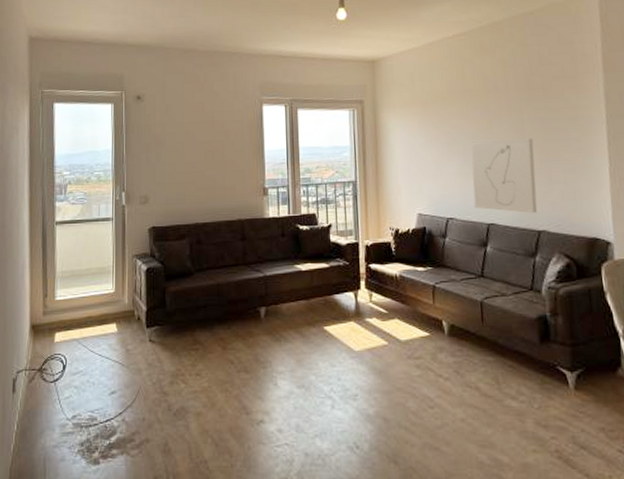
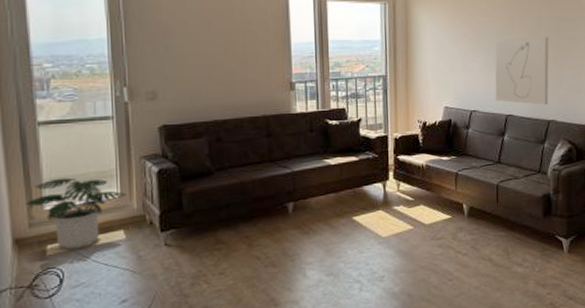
potted plant: none [41,272,121,339] -> present [24,177,128,250]

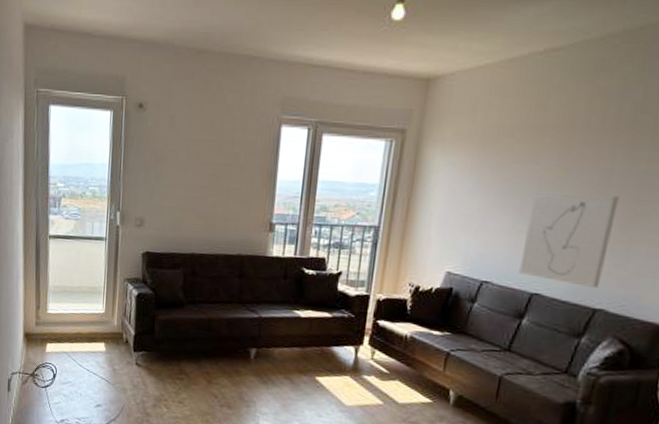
potted plant: present [24,177,128,250] -> none [34,287,111,352]

